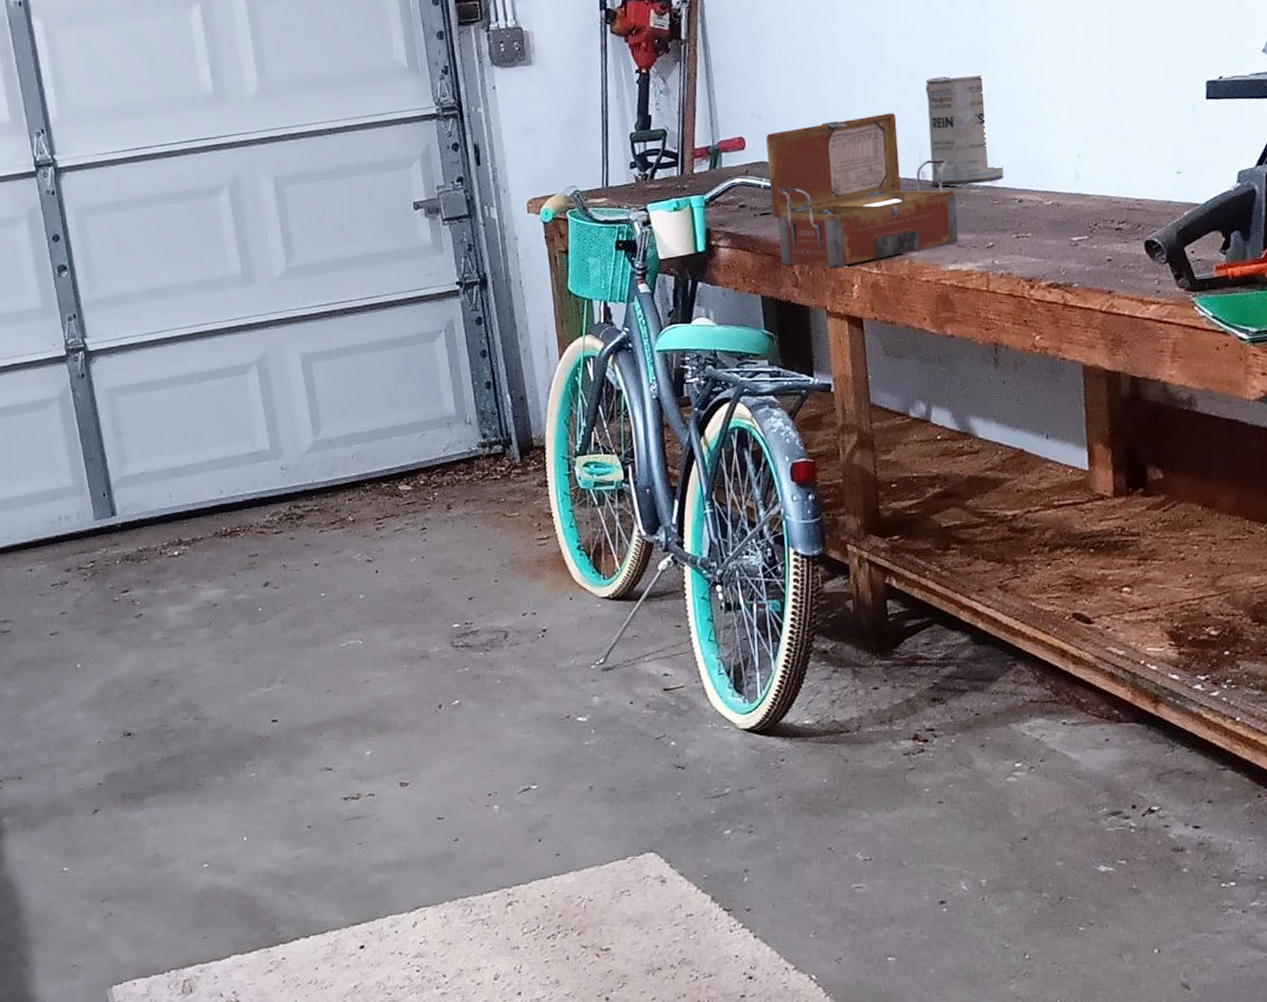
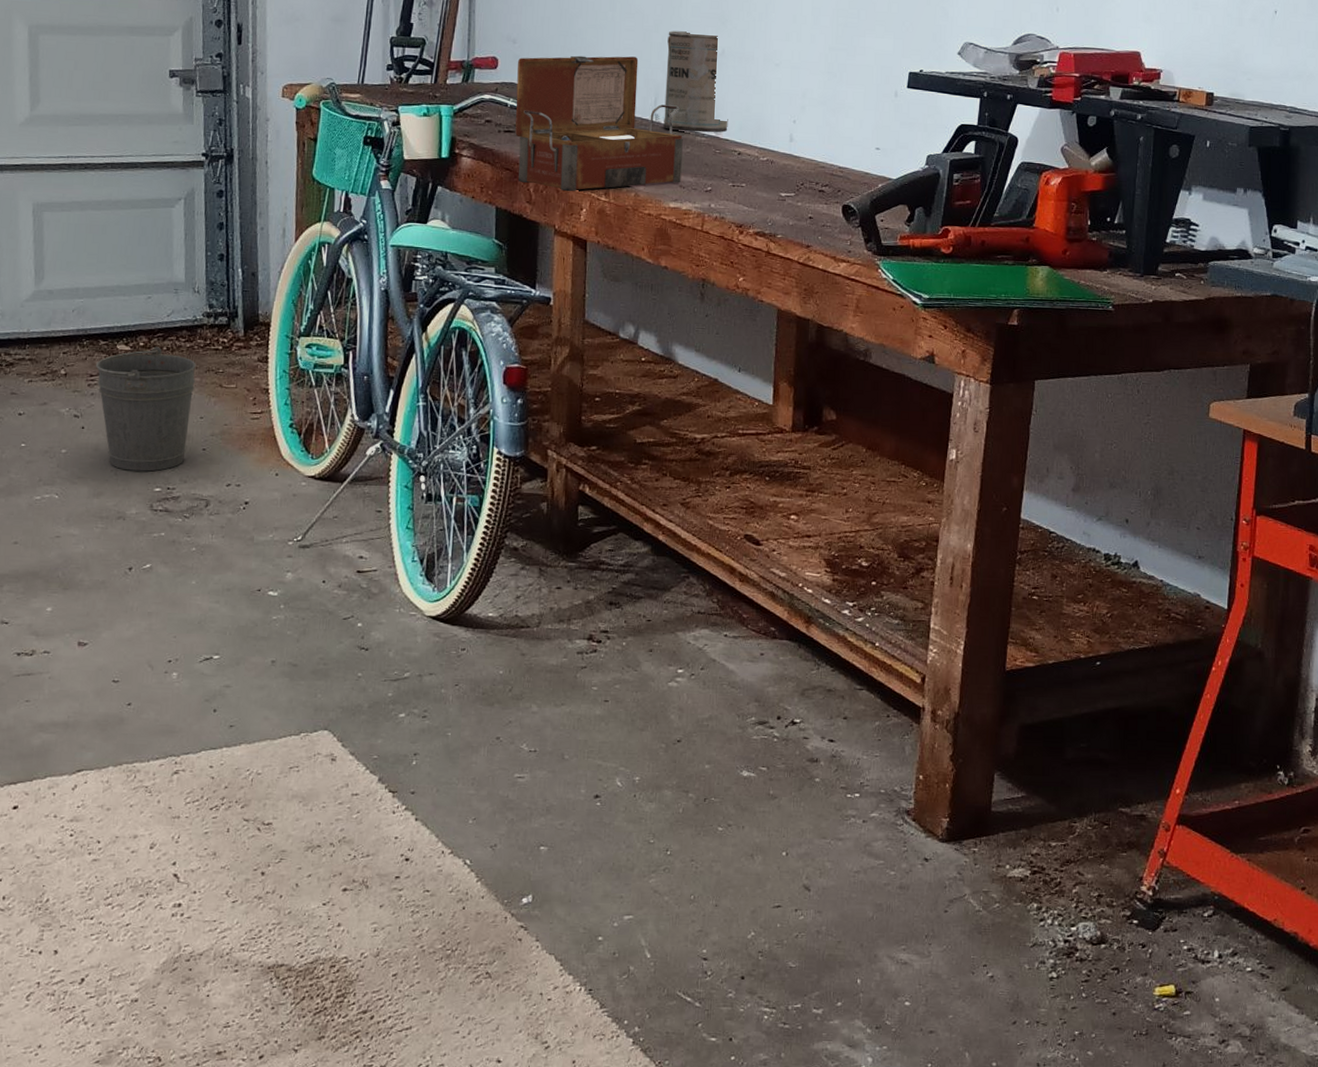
bucket: none [380,483,479,610] -> present [95,346,196,472]

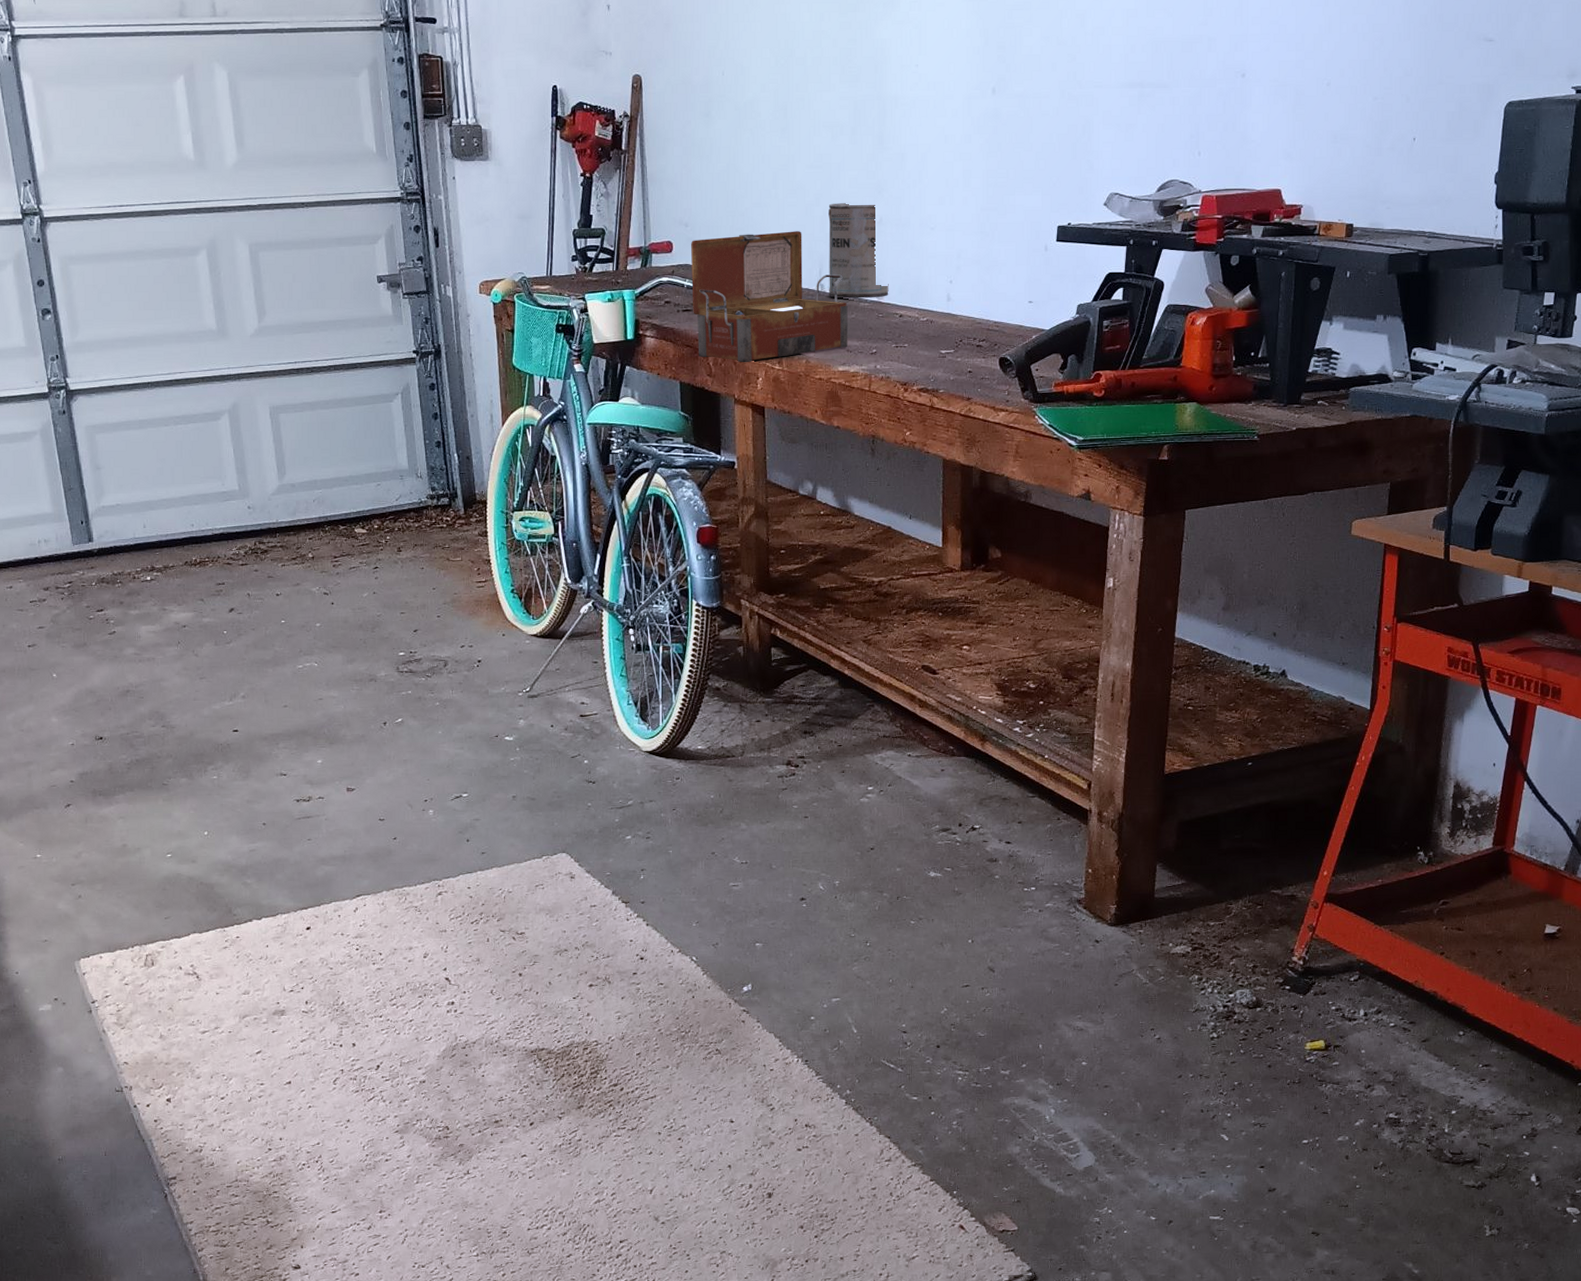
bucket: present [95,346,196,472] -> none [338,528,425,639]

